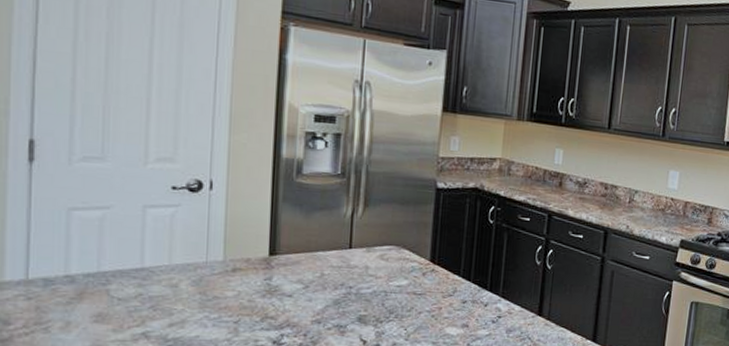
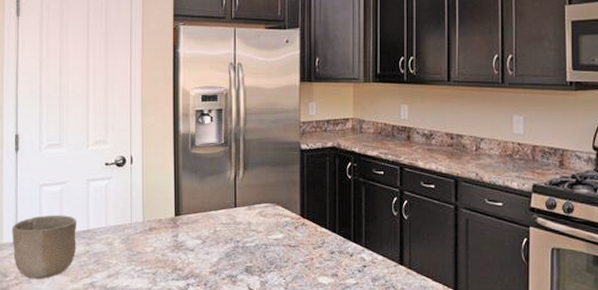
bowl: none [20,247,126,328] -> present [12,215,77,280]

